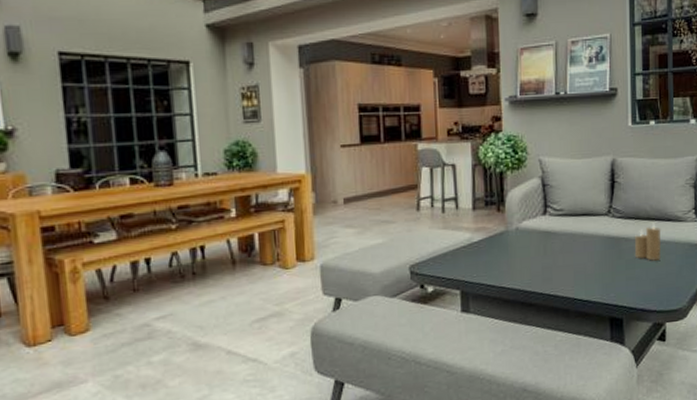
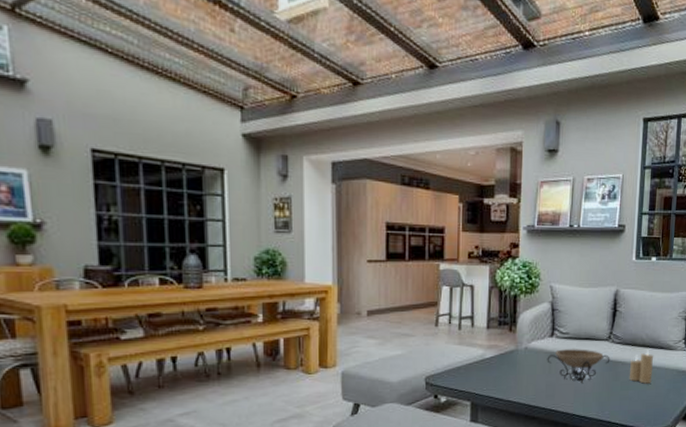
decorative bowl: none [541,226,612,264] -> present [547,349,610,383]

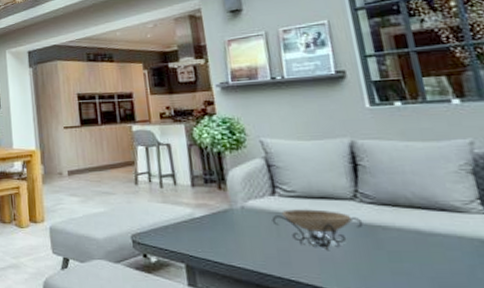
candle: present [629,349,654,384] -> none [394,211,439,256]

